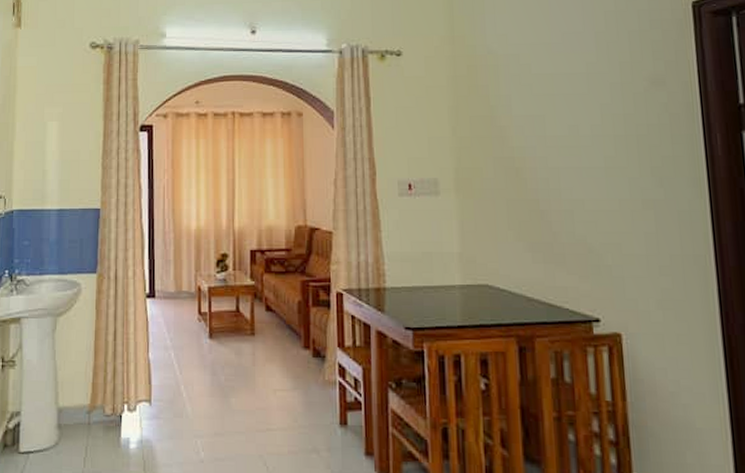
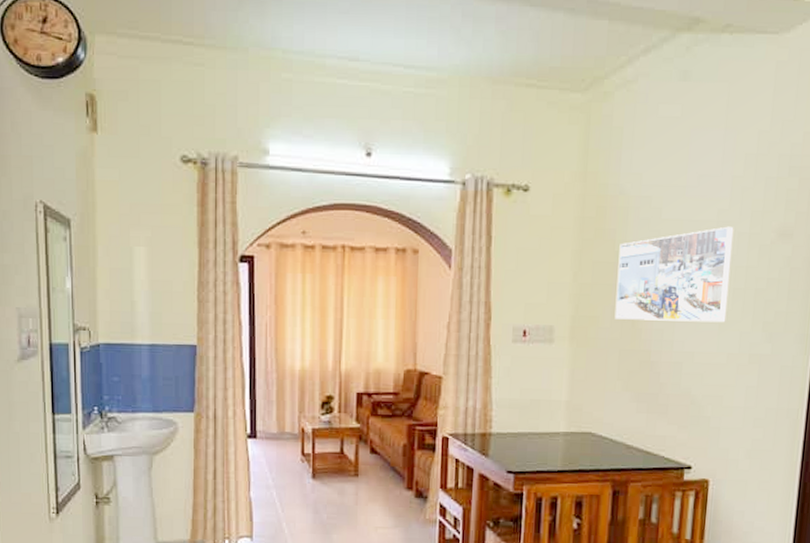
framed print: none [494,77,612,170] -> present [614,226,734,323]

